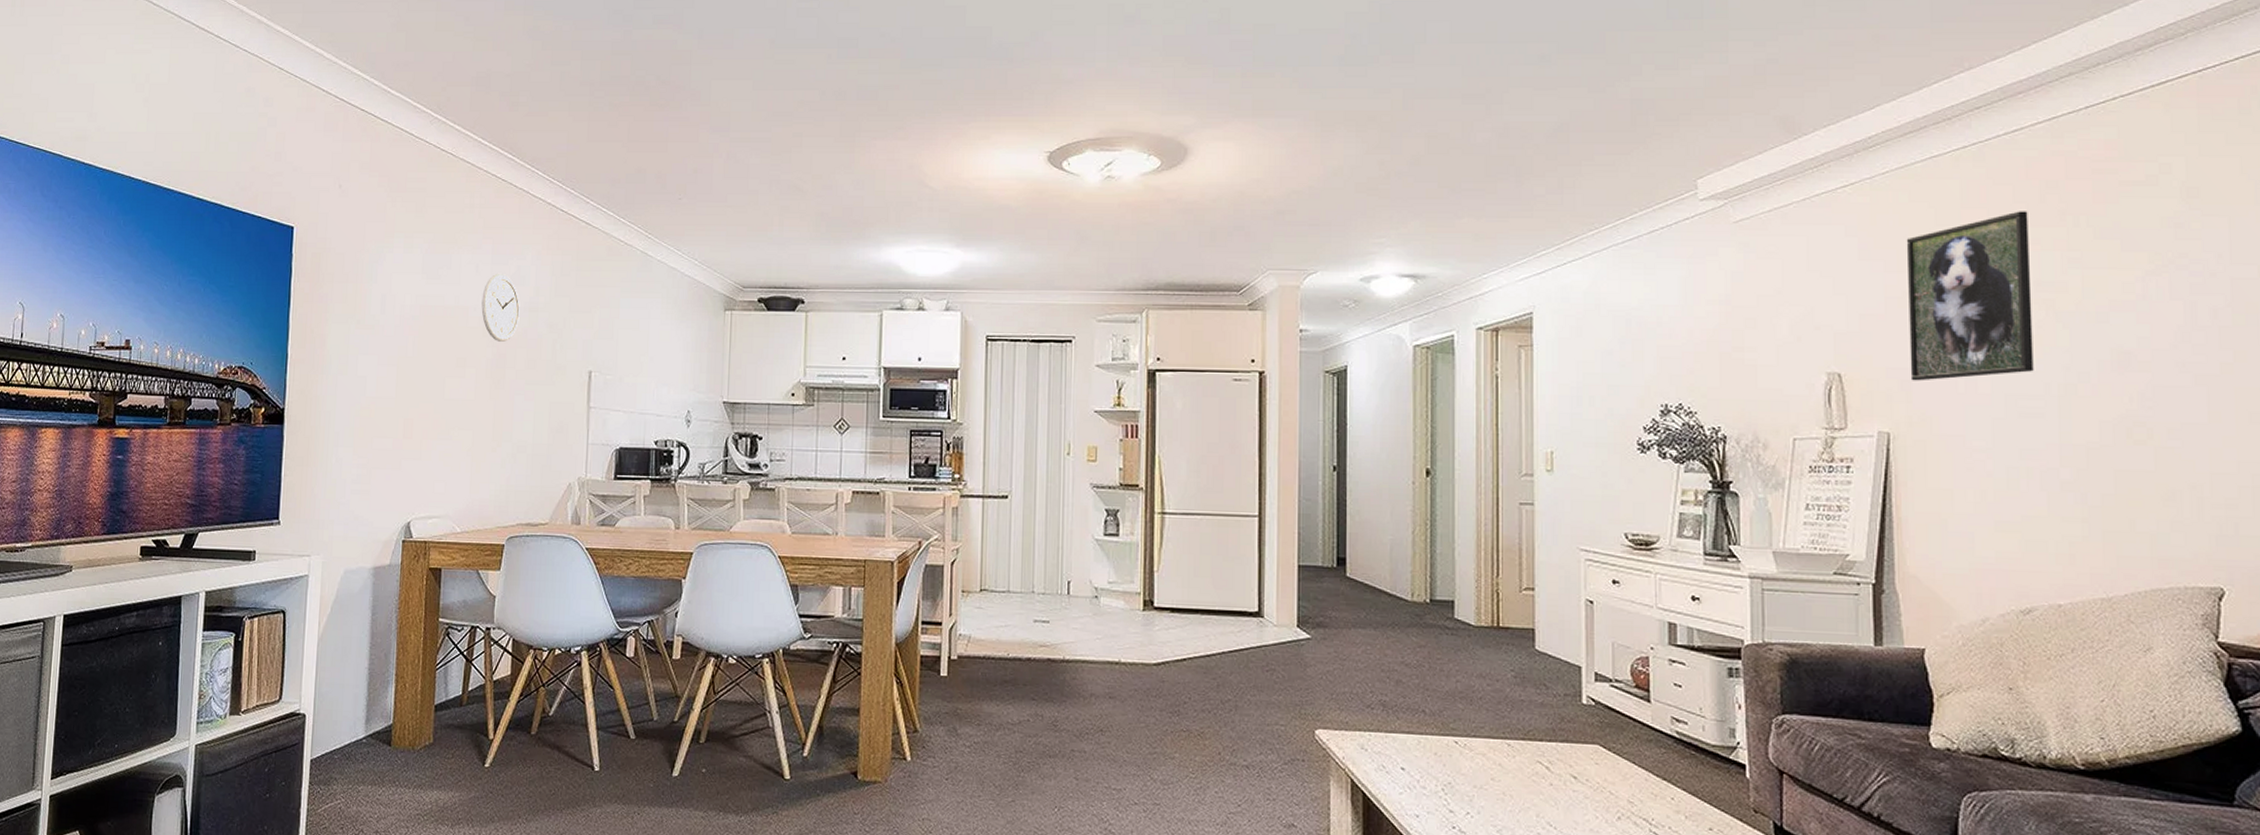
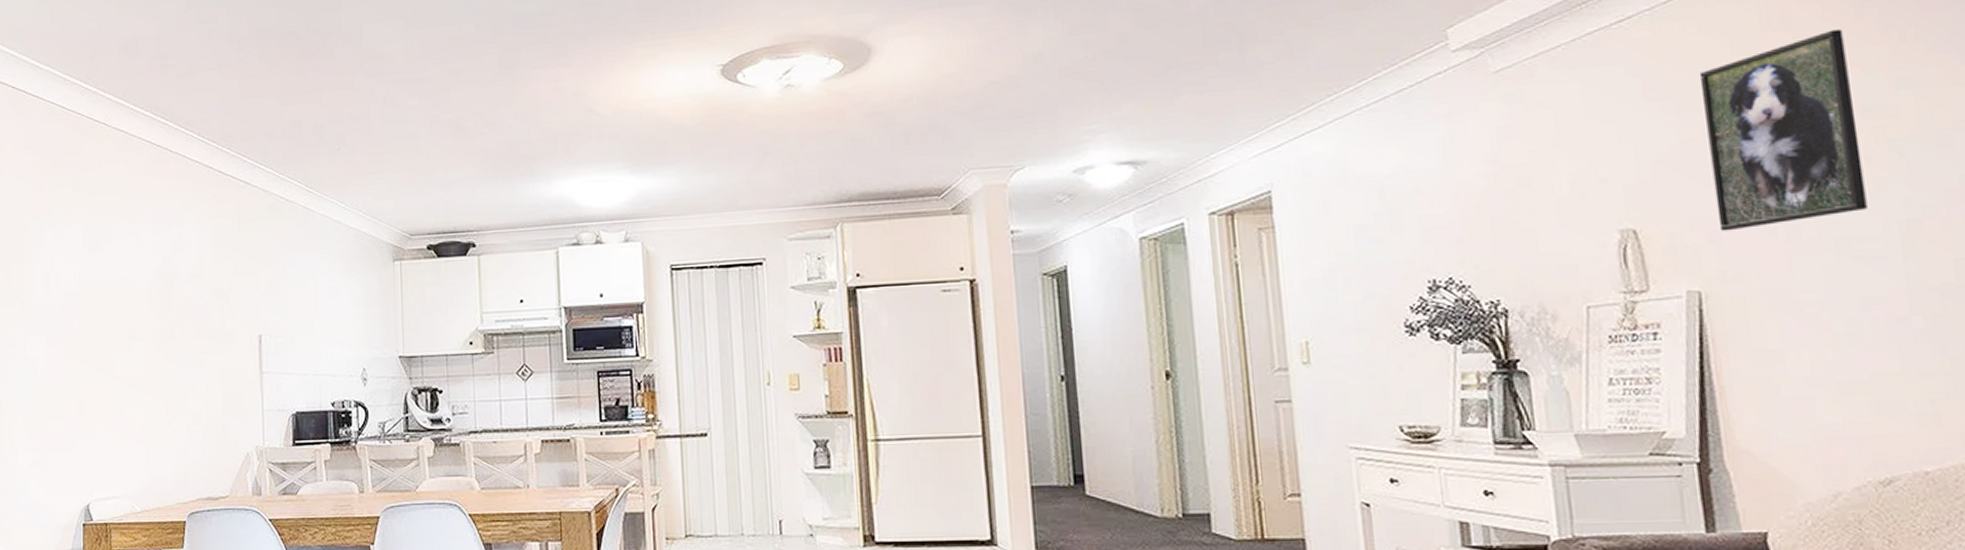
wall clock: present [481,273,520,342] -> none [145,241,185,312]

